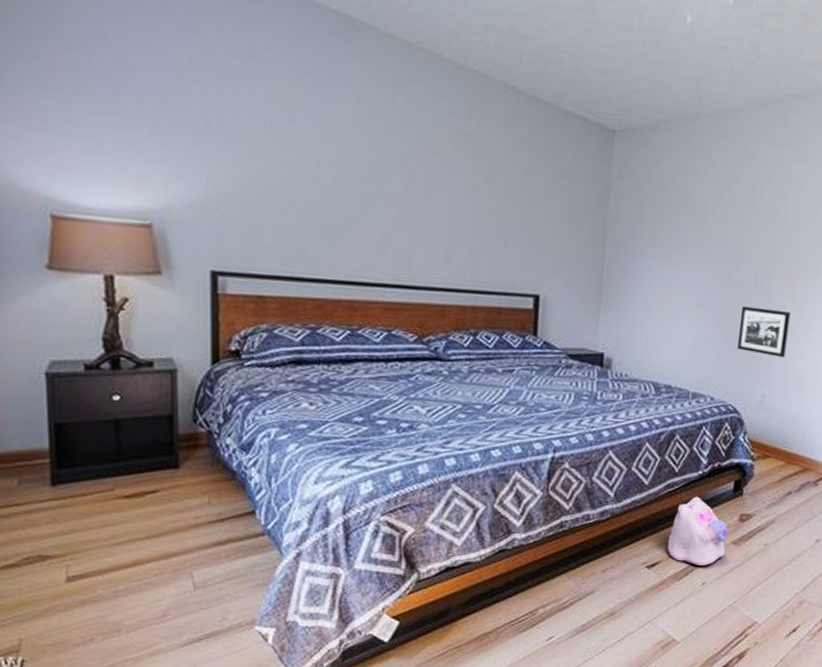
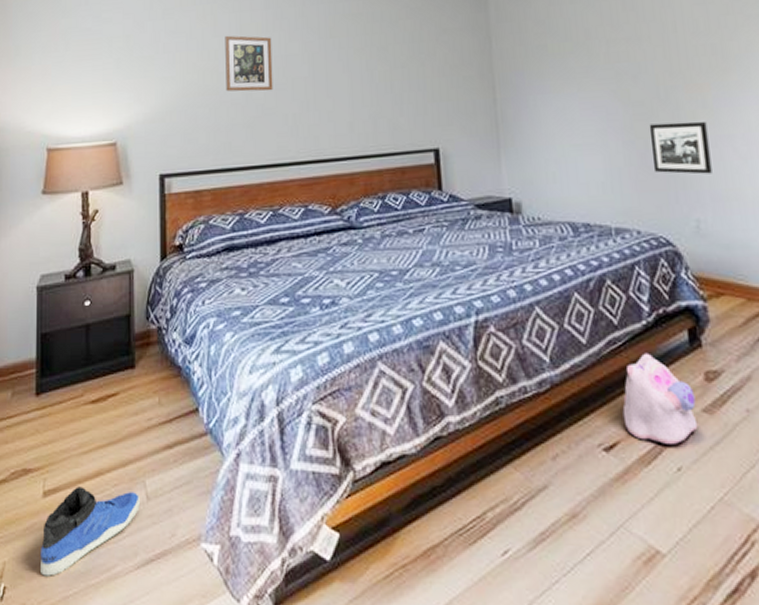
sneaker: none [66,574,186,652] -> present [41,487,140,576]
picture frame: none [300,124,362,201] -> present [225,35,273,92]

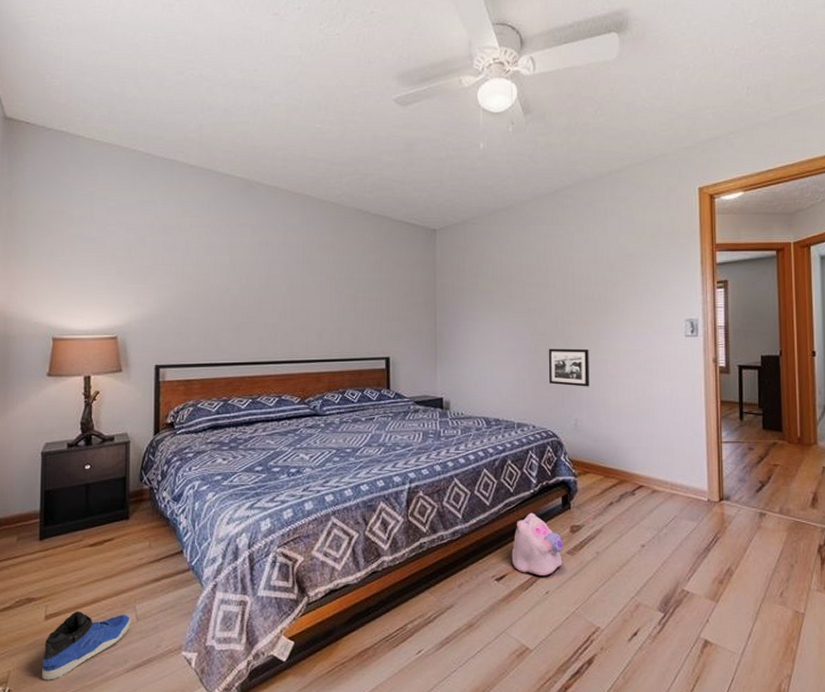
picture frame: present [225,35,273,92] -> none [216,254,257,303]

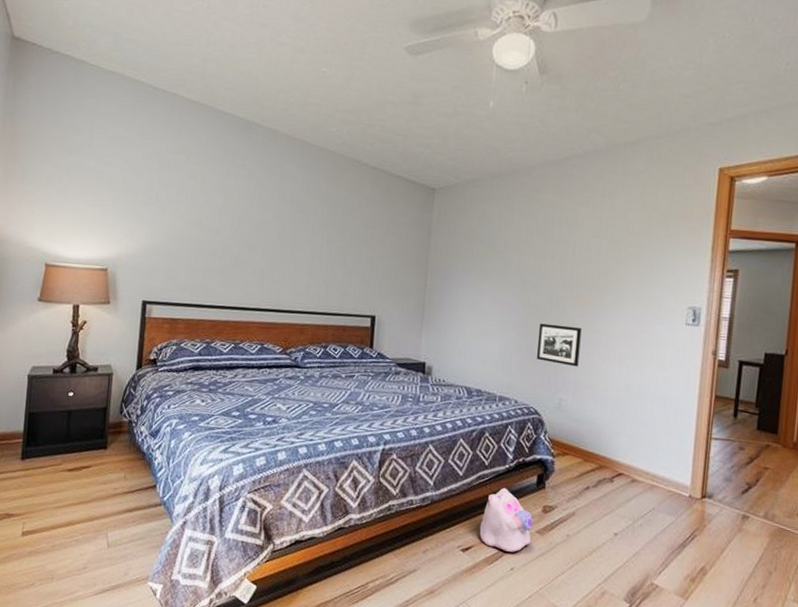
sneaker: present [42,611,130,680] -> none [16,531,102,594]

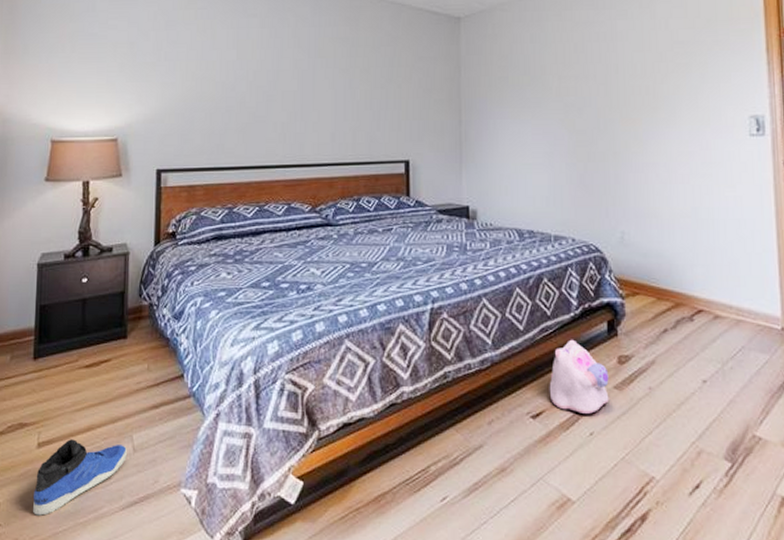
sneaker: none [16,531,102,594] -> present [33,439,127,516]
picture frame: present [536,323,582,367] -> none [589,150,638,194]

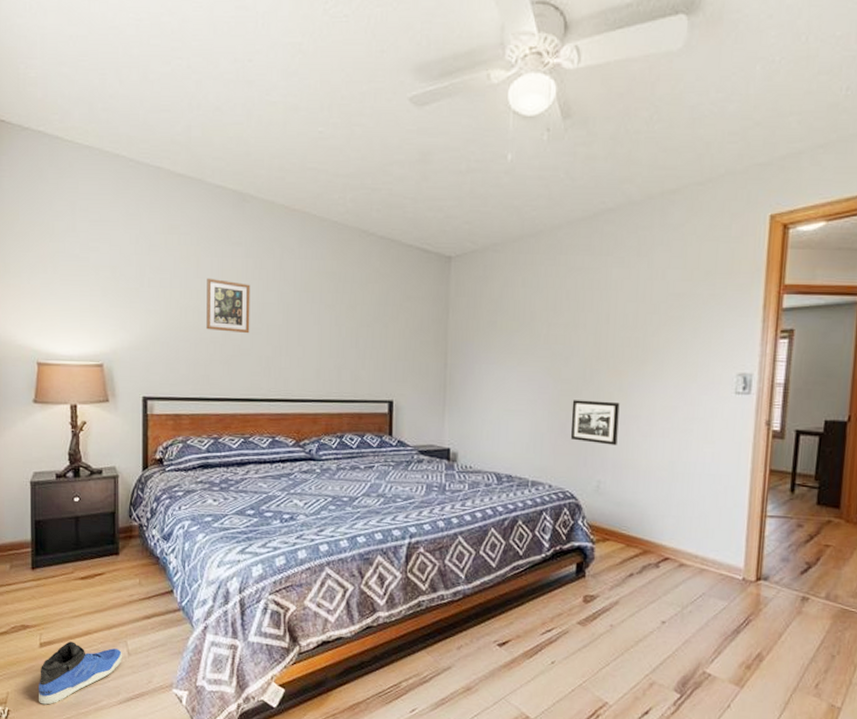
picture frame: none [222,49,266,101] -> present [206,278,251,334]
plush toy: present [549,339,609,414] -> none [516,578,574,645]
picture frame: none [589,150,638,194] -> present [570,400,620,446]

